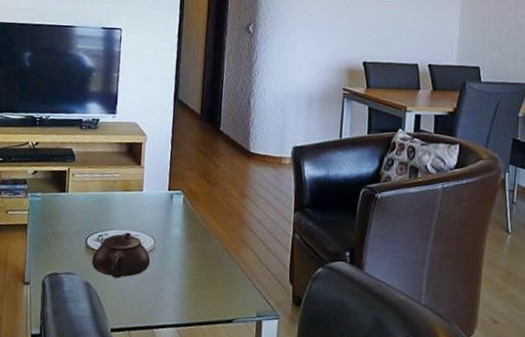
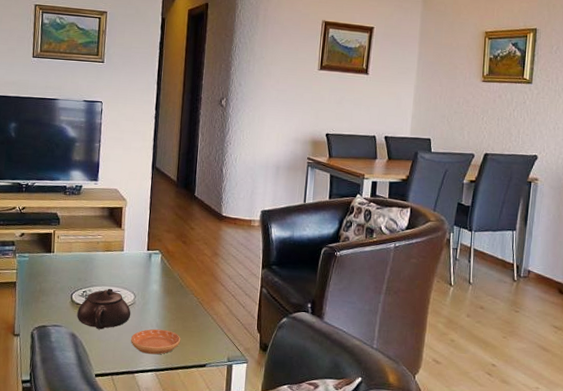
saucer: none [150,278,205,308] -> present [131,329,181,355]

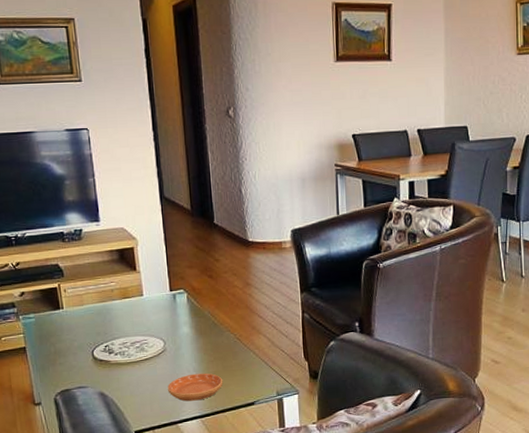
teapot: present [77,288,131,330] -> none [102,338,164,384]

